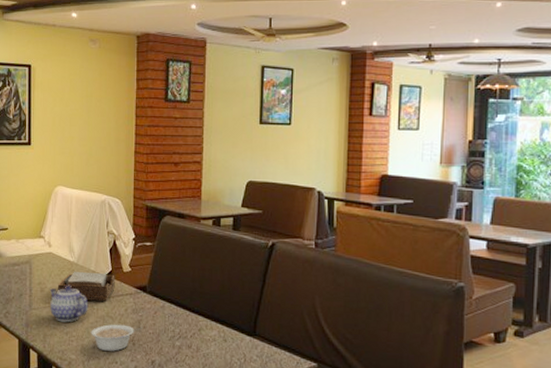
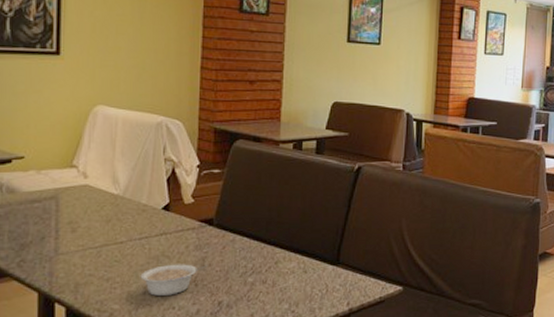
teapot: present [49,285,89,323] -> none [84,222,138,267]
napkin holder: present [57,271,115,301] -> none [95,205,174,239]

